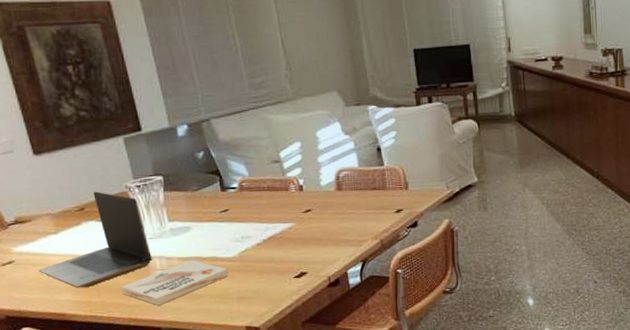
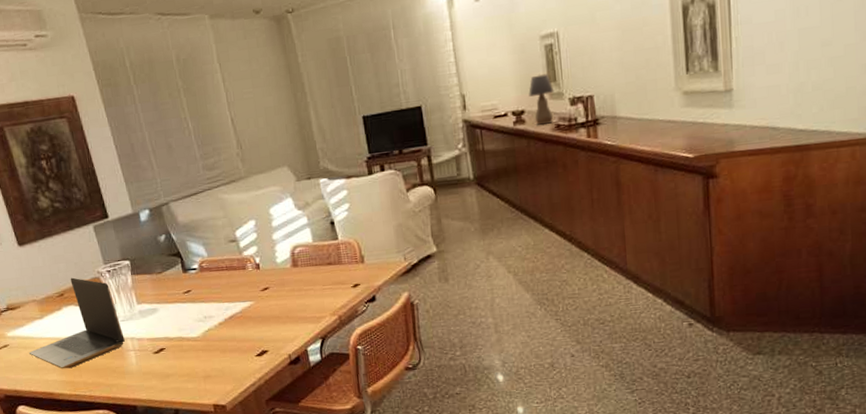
book: present [121,259,230,306] -> none [99,340,195,385]
table lamp: none [567,25,589,71] -> present [529,73,555,125]

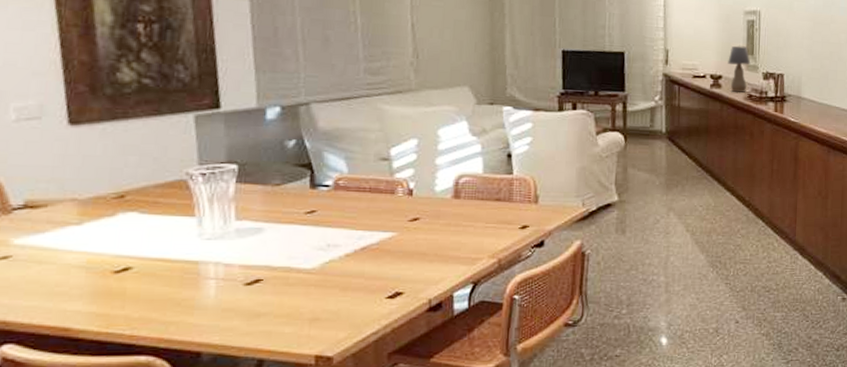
laptop computer: present [28,277,125,369] -> none [43,176,206,297]

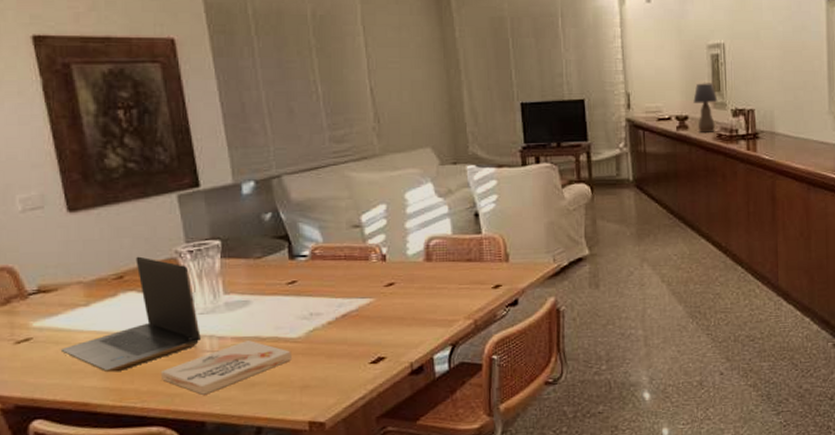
laptop computer: none [43,176,206,297] -> present [60,256,201,372]
book: none [155,268,304,324] -> present [160,339,293,395]

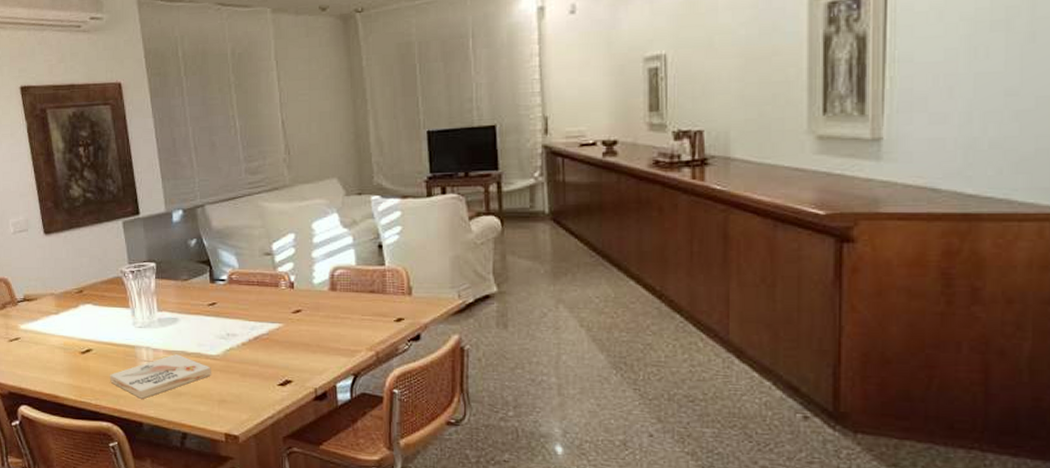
laptop computer: present [60,256,201,372] -> none [39,274,139,372]
table lamp: present [693,82,718,132] -> none [624,100,656,159]

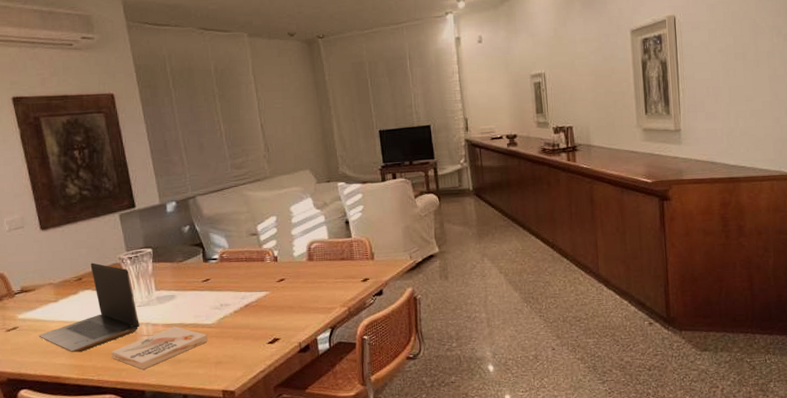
laptop computer: none [39,274,139,372] -> present [38,262,140,353]

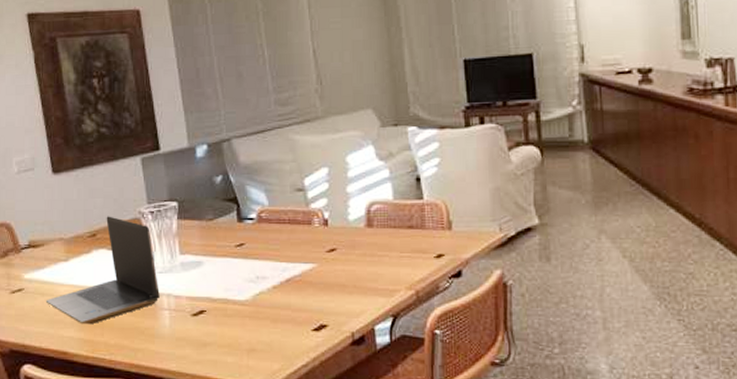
book: present [111,326,209,370] -> none [125,300,241,351]

